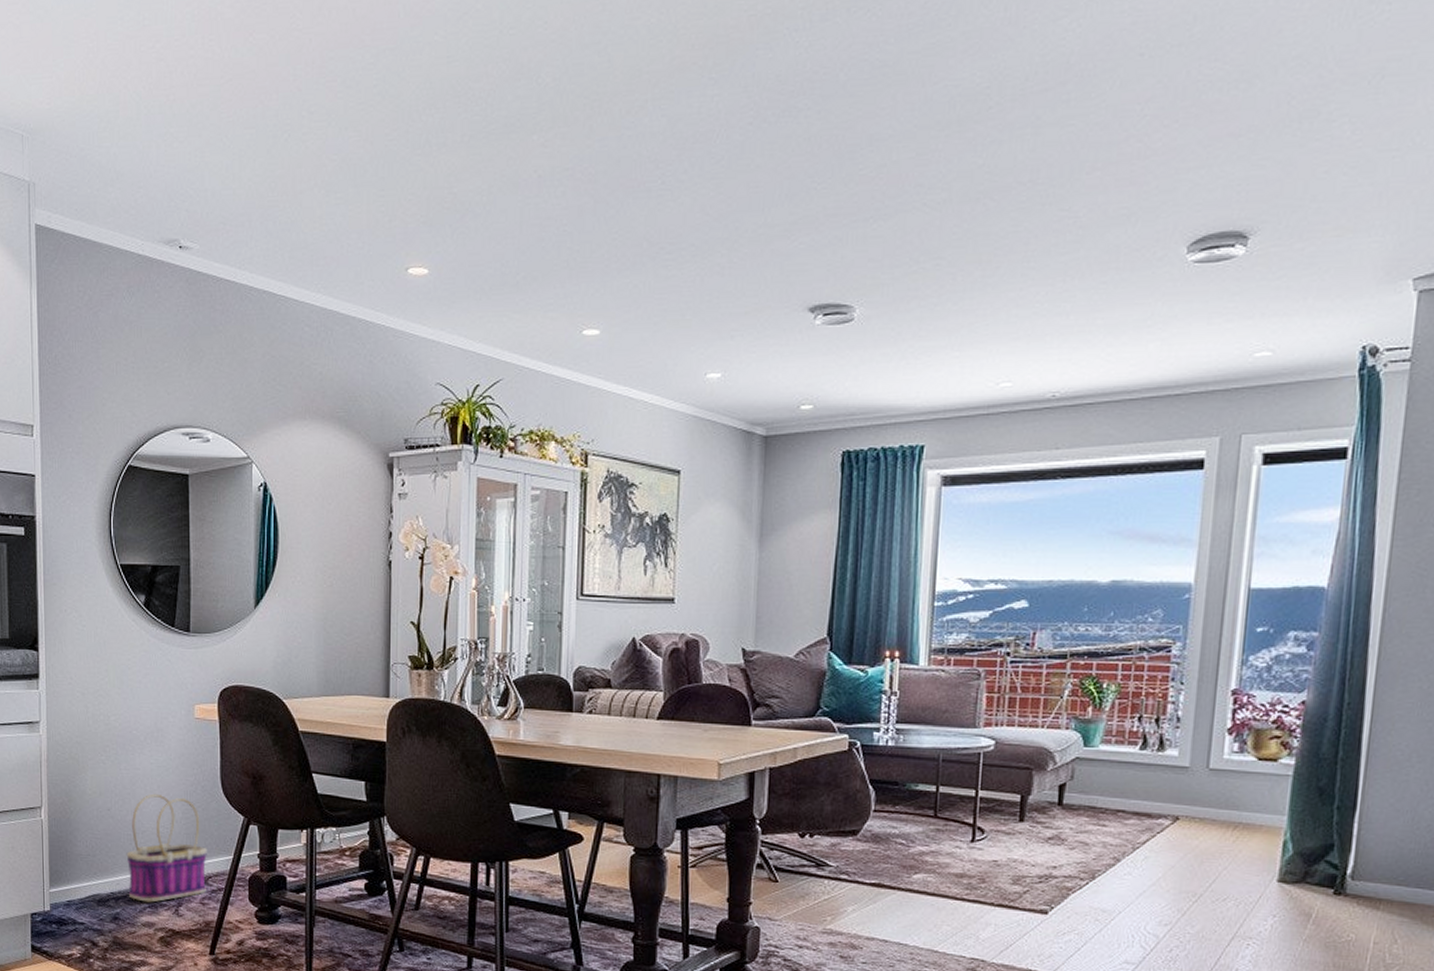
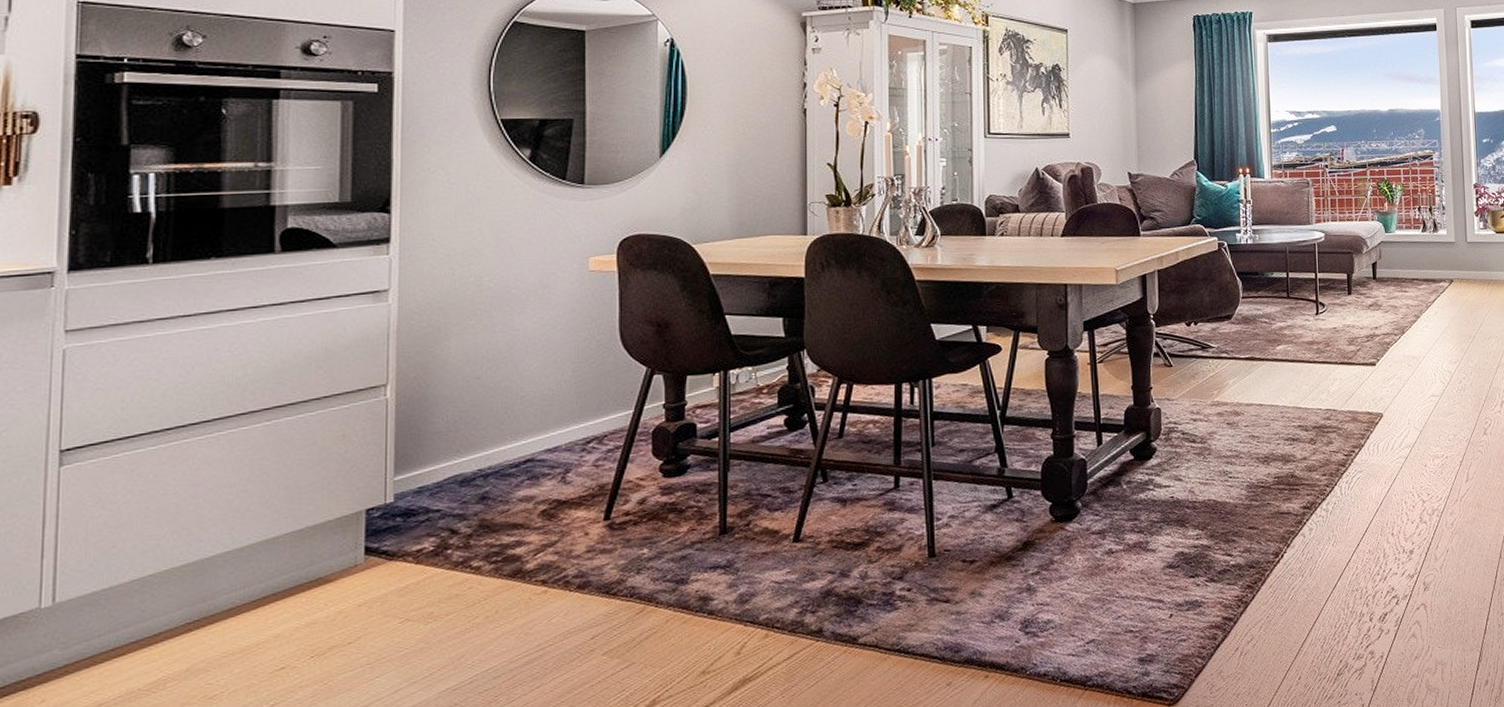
basket: present [126,793,207,903] -> none [499,354,602,475]

